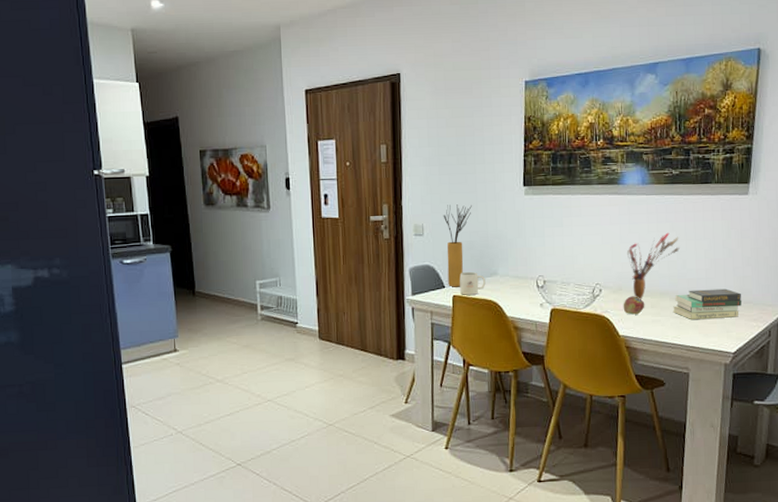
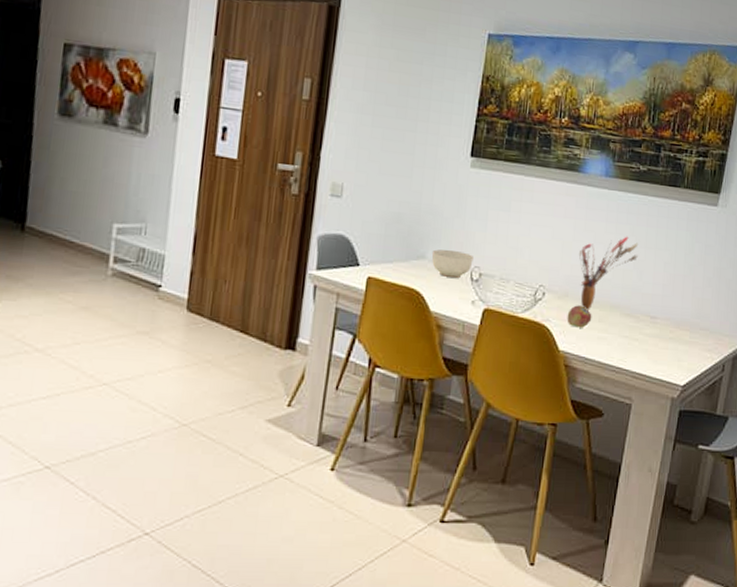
vase: present [443,204,472,287] -> none [363,164,406,267]
mug: present [459,271,486,295] -> none [377,249,411,280]
bowl: none [502,265,537,287] -> present [431,249,474,278]
books: present [673,288,742,319] -> none [622,306,698,345]

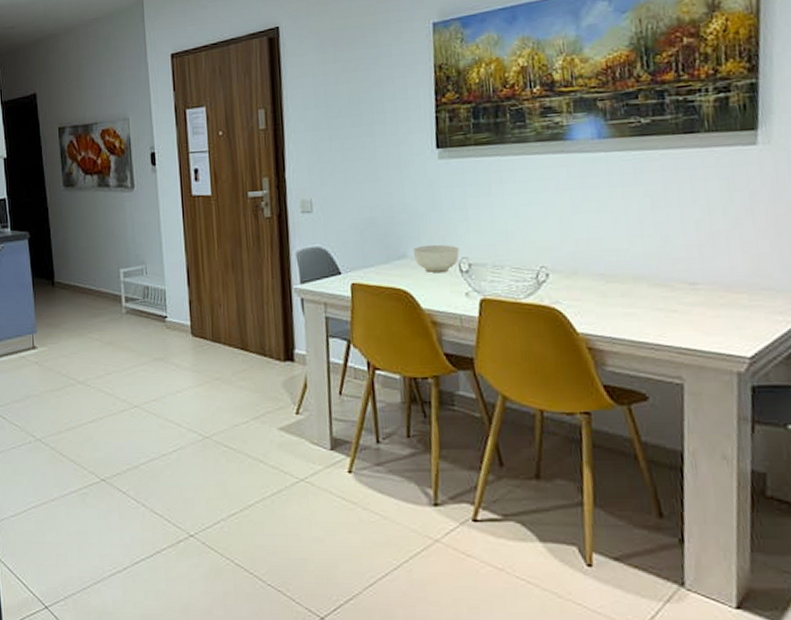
fruit: present [567,305,592,328] -> none [580,282,612,306]
bouquet: present [578,236,639,312] -> none [581,198,658,287]

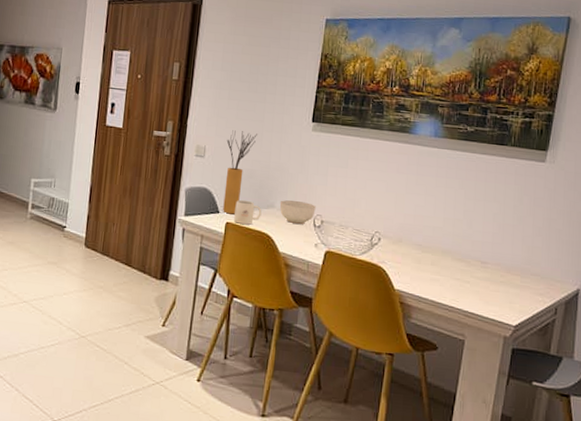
vase: none [335,174,371,274] -> present [223,130,257,215]
mug: none [359,254,393,283] -> present [234,199,262,225]

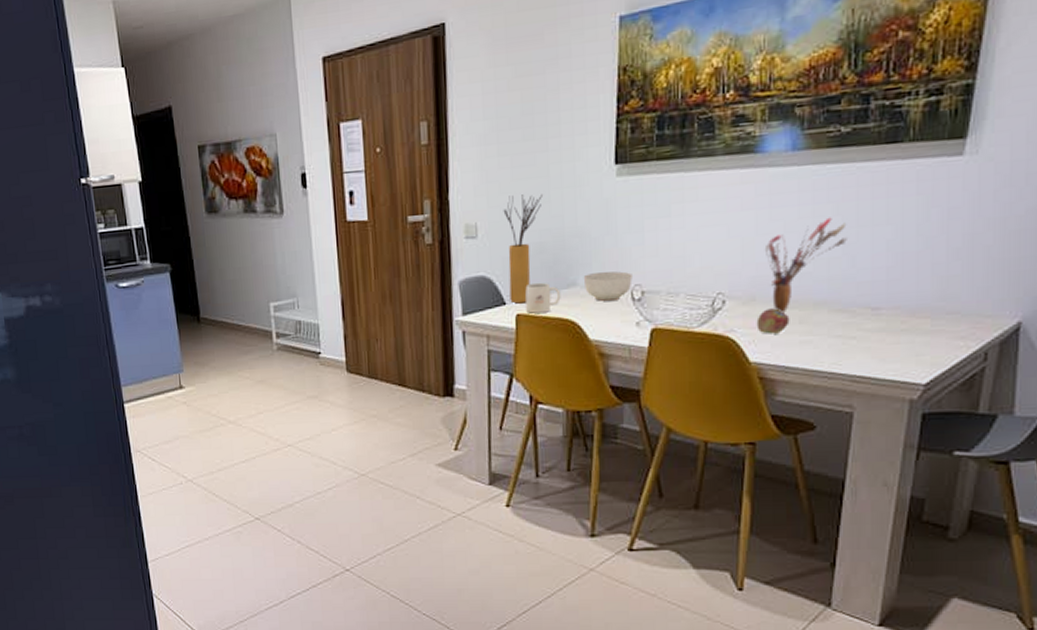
fruit: none [401,249,425,270] -> present [756,308,790,334]
bouquet: none [411,189,468,256] -> present [764,217,847,314]

